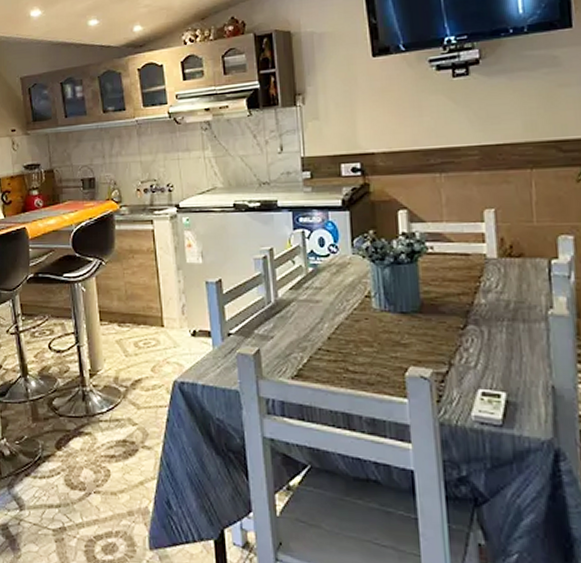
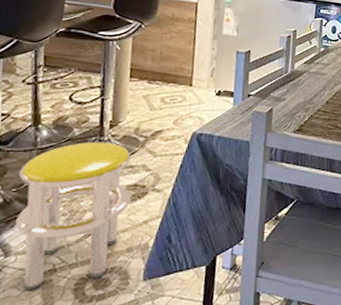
stool: none [18,392,123,548] -> present [15,141,132,291]

